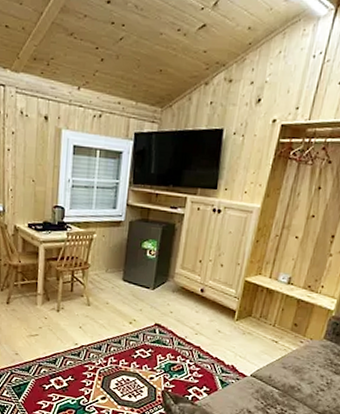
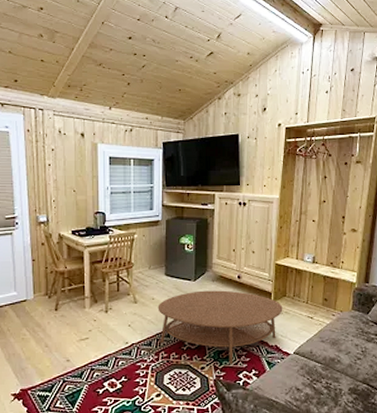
coffee table: none [110,300,246,379] -> present [157,290,283,365]

